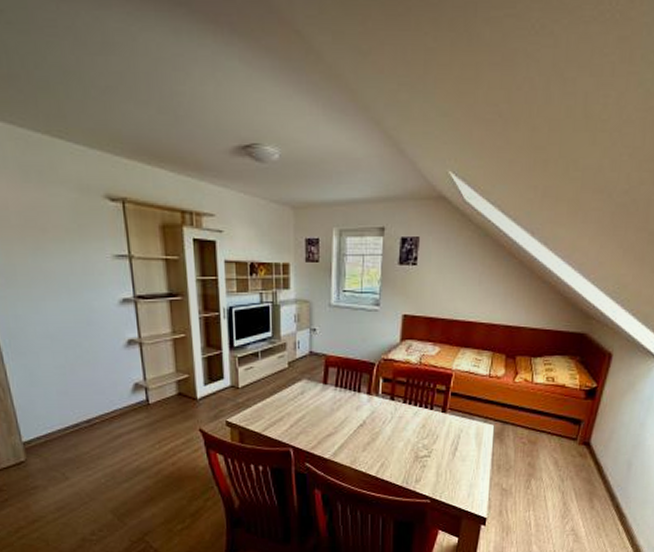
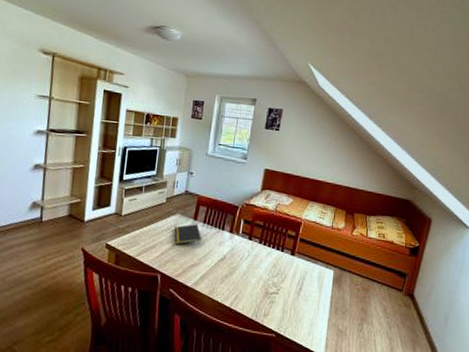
notepad: none [302,389,336,414] -> present [174,224,202,244]

